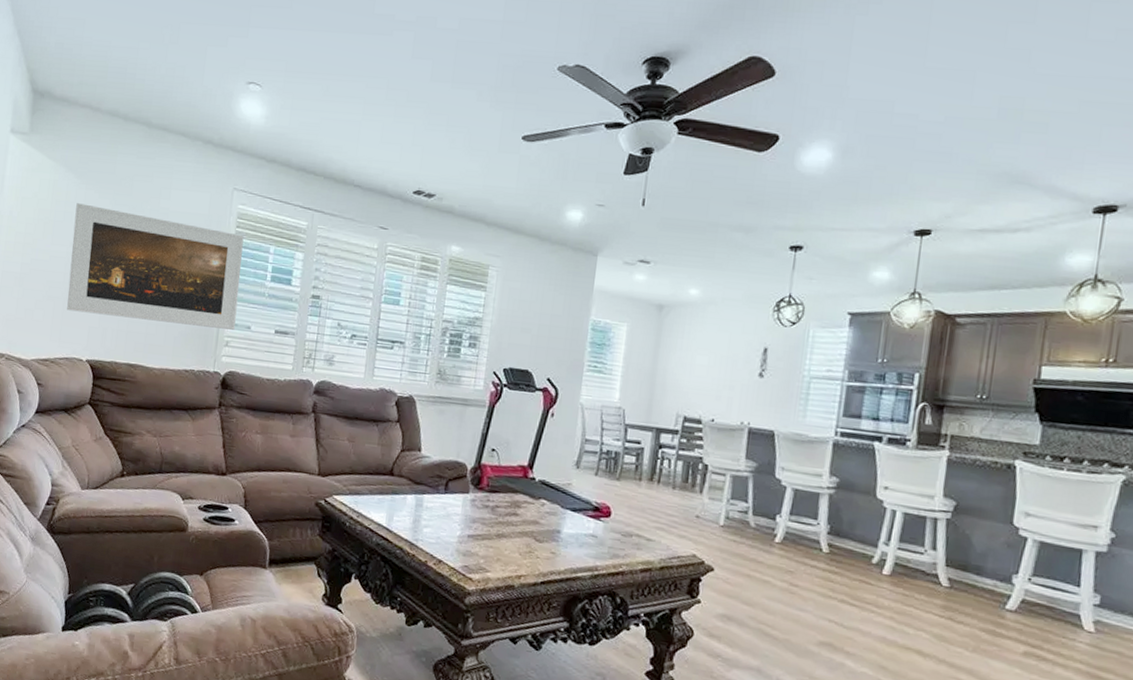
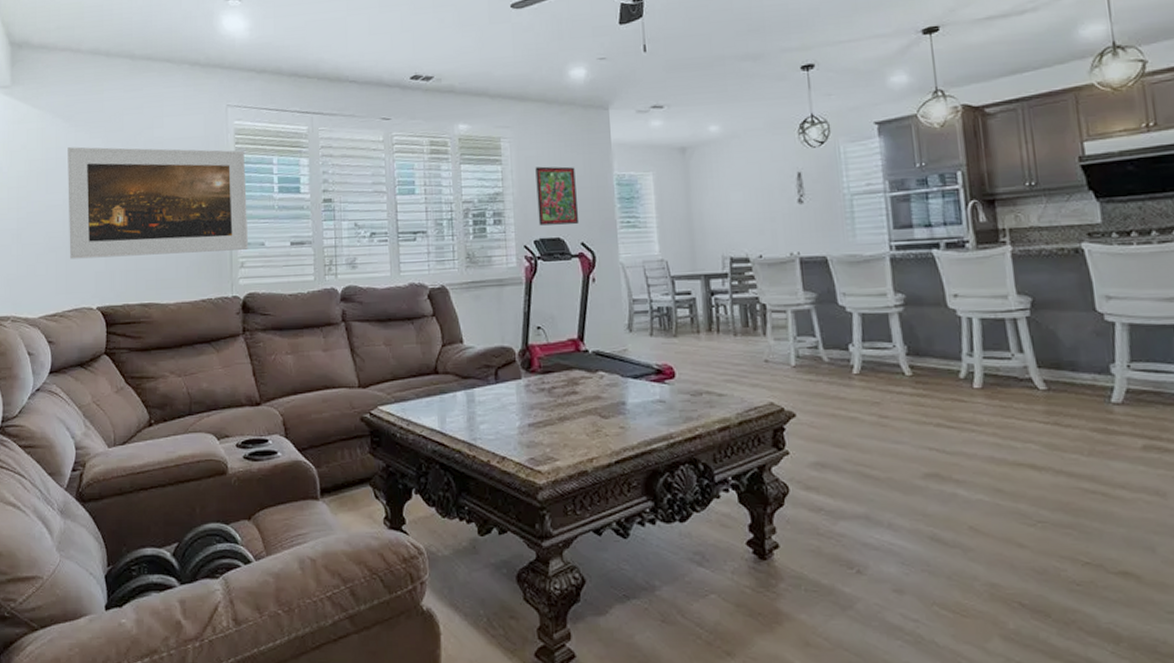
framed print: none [511,299,555,360] -> present [535,166,580,226]

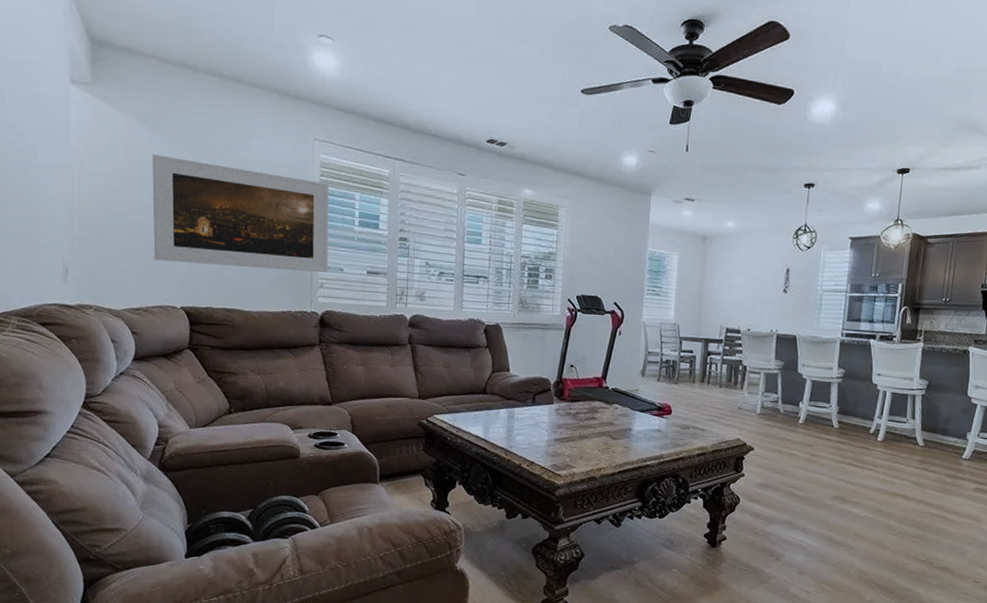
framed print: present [535,166,580,226] -> none [582,235,617,286]

